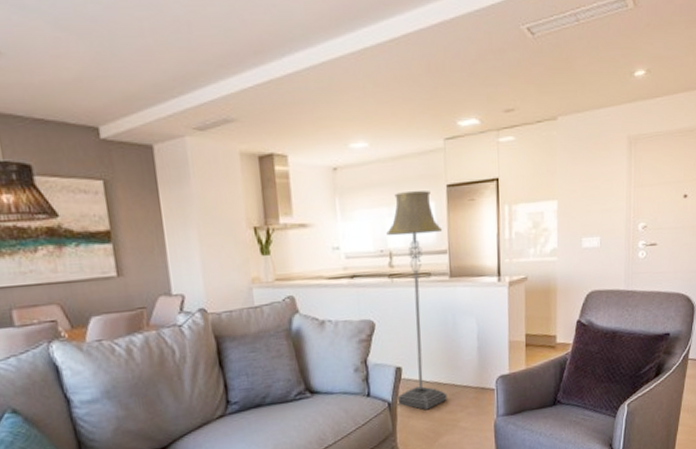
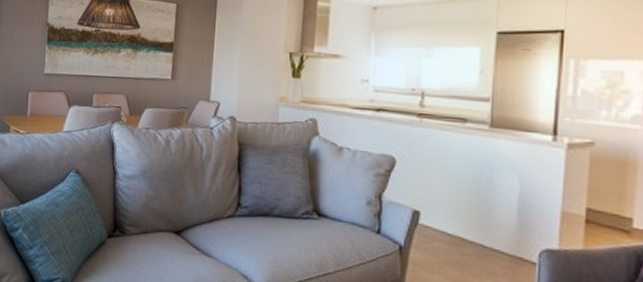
floor lamp: present [386,190,447,410] -> none [409,34,486,266]

